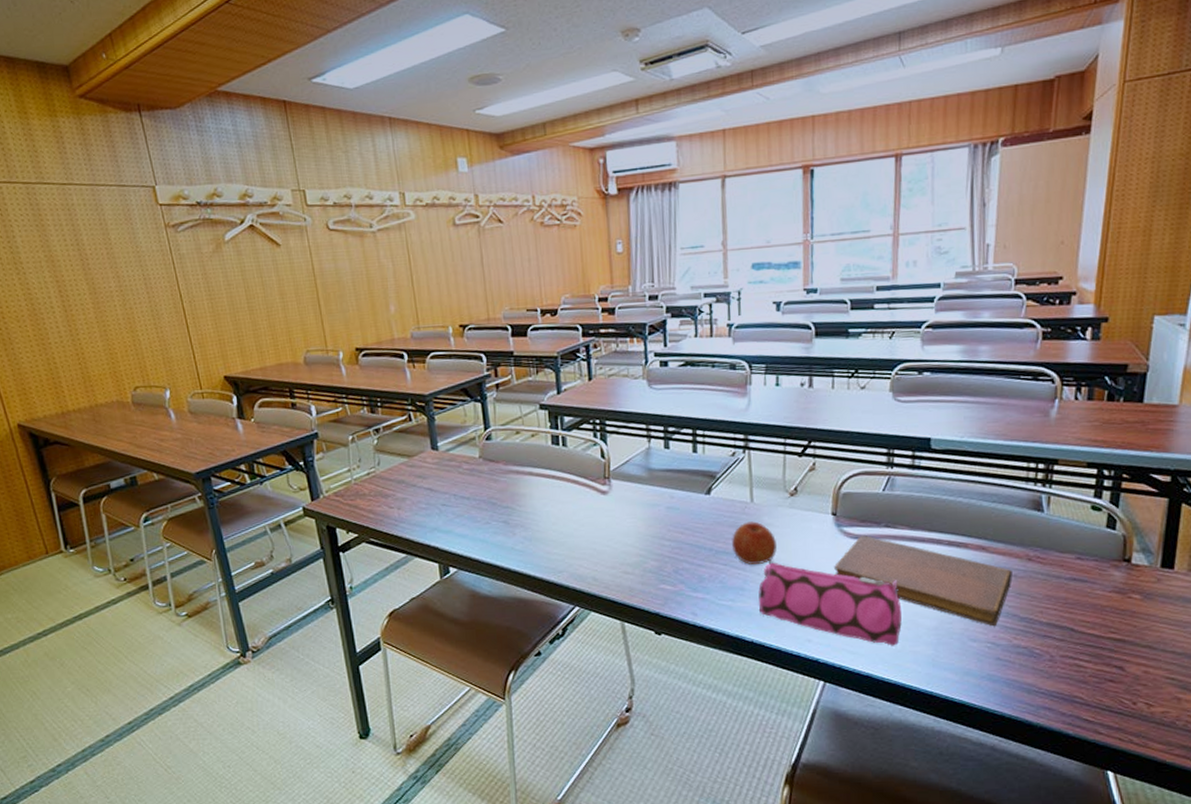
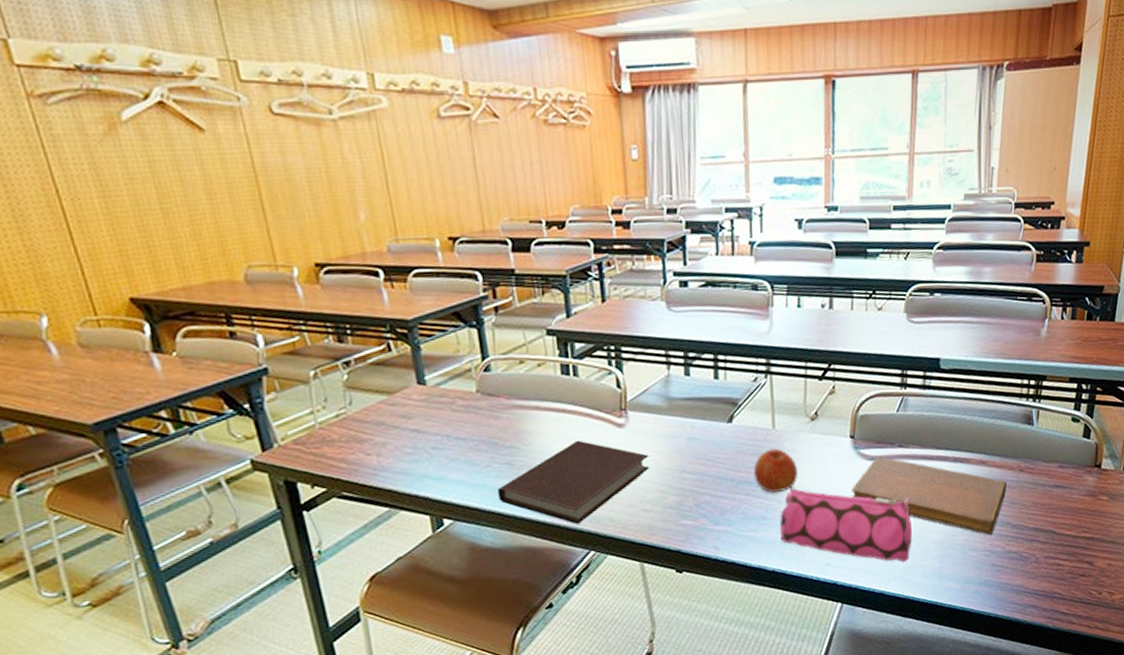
notebook: none [495,504,631,581] -> present [498,440,650,524]

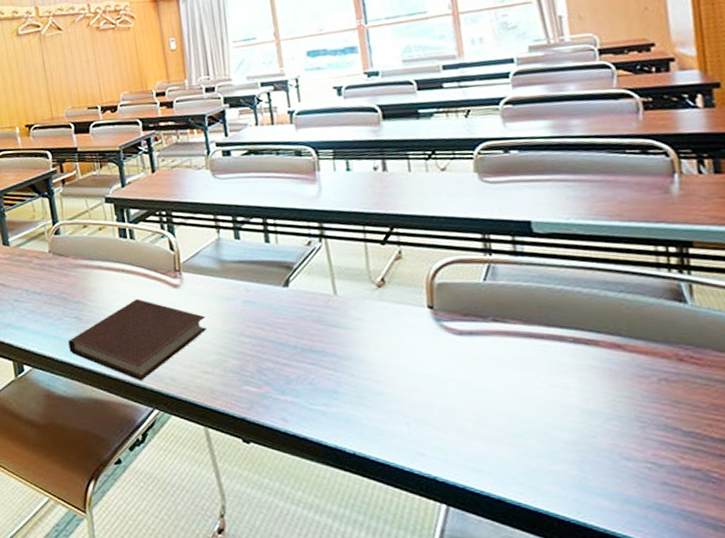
apple: present [753,448,798,493] -> none [317,316,370,364]
pencil case: present [780,489,912,563] -> none [354,362,533,464]
notebook: present [852,456,1007,536] -> none [439,331,664,443]

